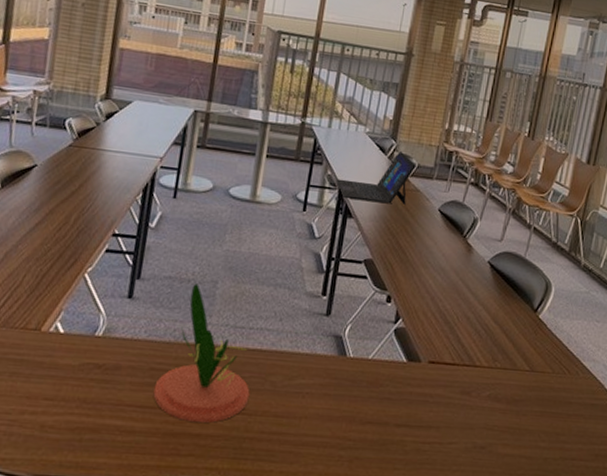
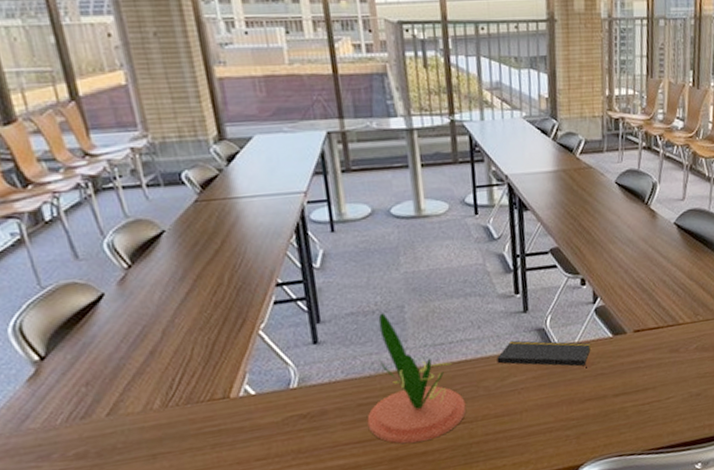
notepad: none [289,341,384,389] -> present [496,340,592,369]
laptop: present [336,150,416,206] -> none [502,129,584,191]

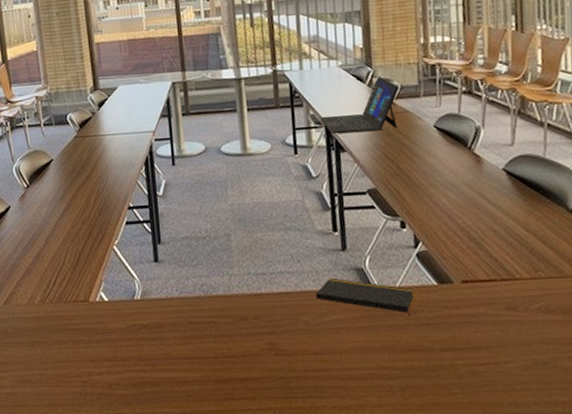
plant: present [367,313,467,444] -> none [196,240,286,367]
laptop: none [502,129,584,191] -> present [320,75,399,133]

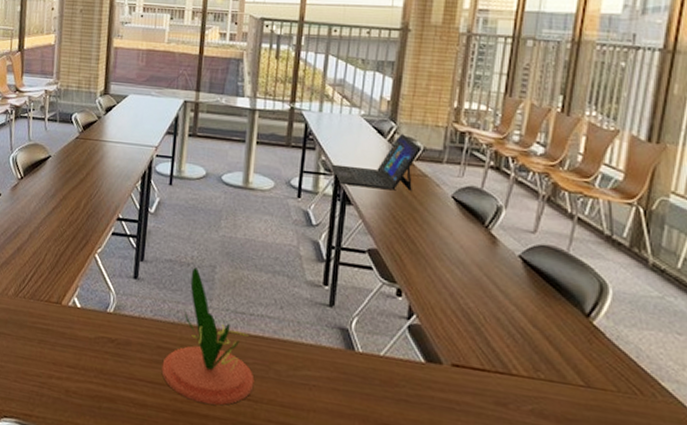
plant: none [196,240,286,367] -> present [161,267,255,405]
notepad: present [315,277,414,316] -> none [293,331,399,388]

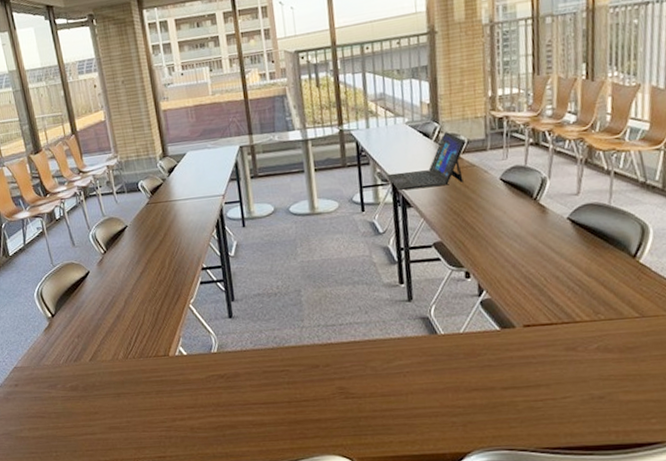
plant: present [161,267,255,405] -> none [270,295,356,410]

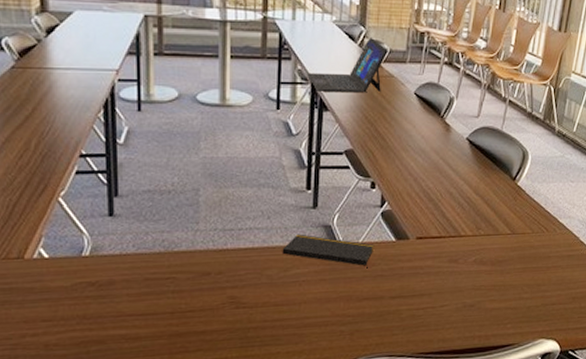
notepad: none [383,326,478,359] -> present [282,234,375,269]

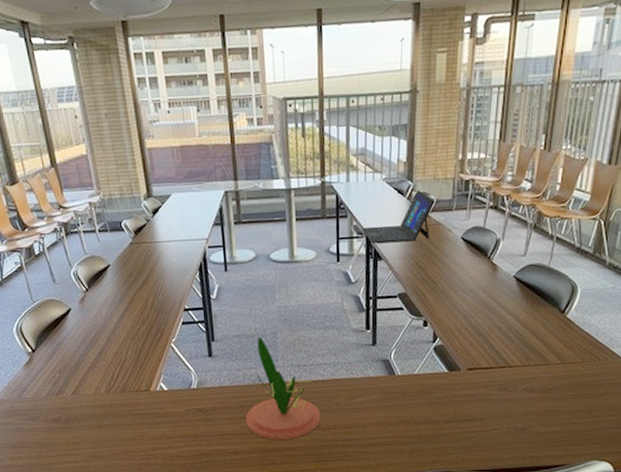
plant: none [152,194,248,321] -> present [245,337,321,440]
notepad: present [282,234,375,269] -> none [348,367,429,397]

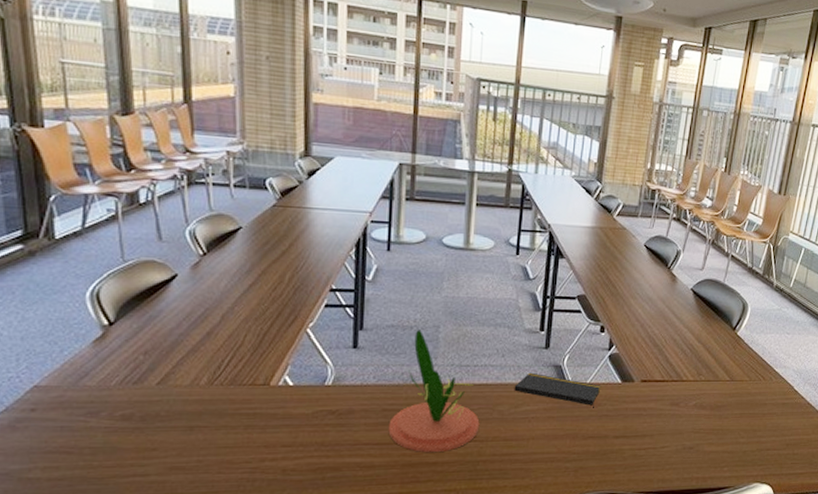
notepad: none [348,367,429,397] -> present [514,372,601,408]
laptop: present [362,189,435,243] -> none [546,191,622,244]

